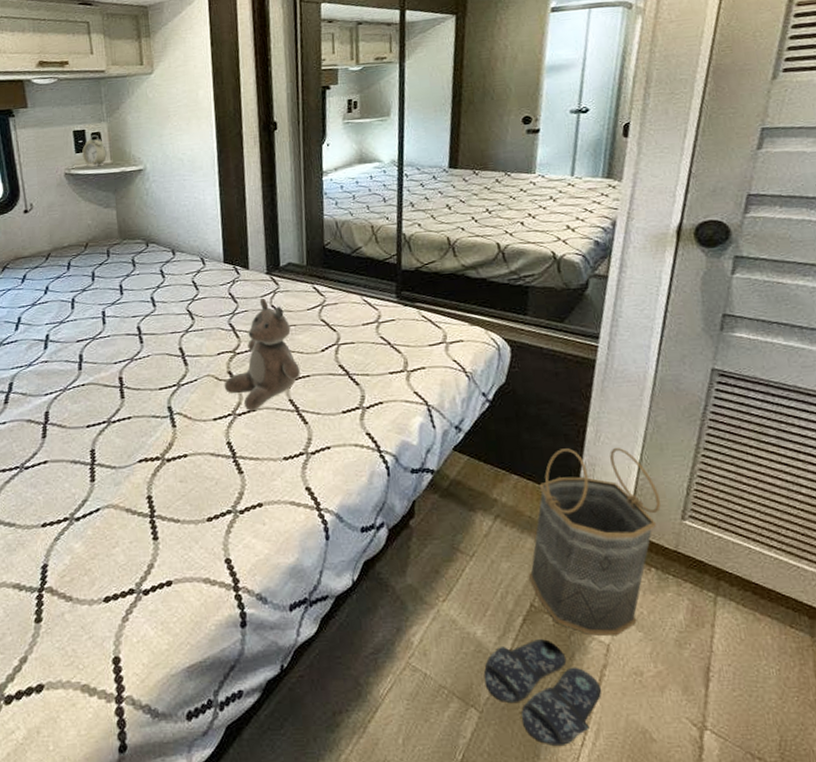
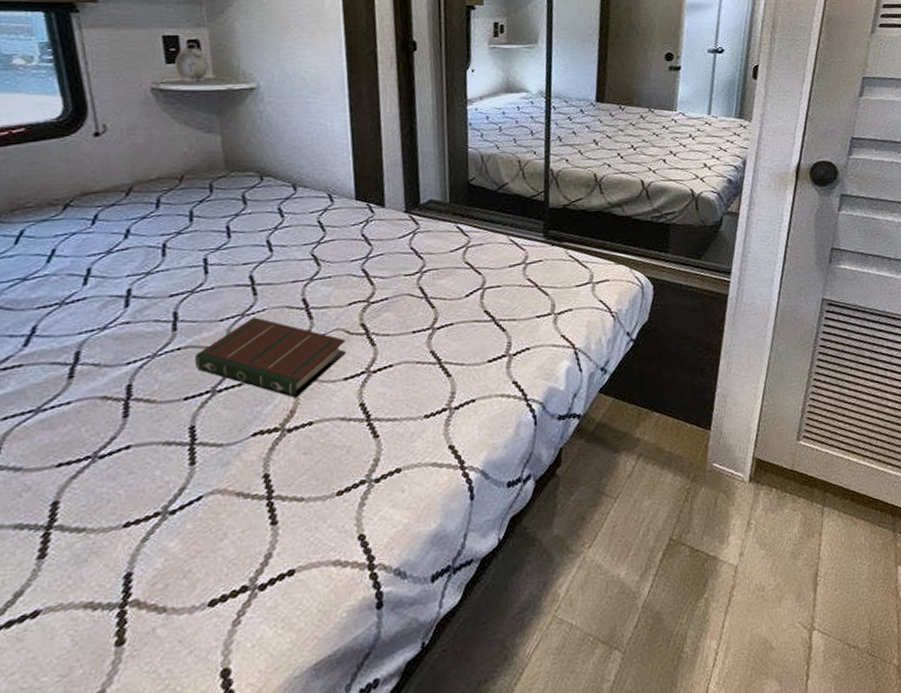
book: none [94,362,216,433] -> present [194,317,346,399]
stuffed animal: present [224,297,300,412] -> none [356,239,443,367]
slippers: present [484,639,602,746] -> none [627,570,731,672]
basket: present [529,448,661,636] -> none [668,378,780,560]

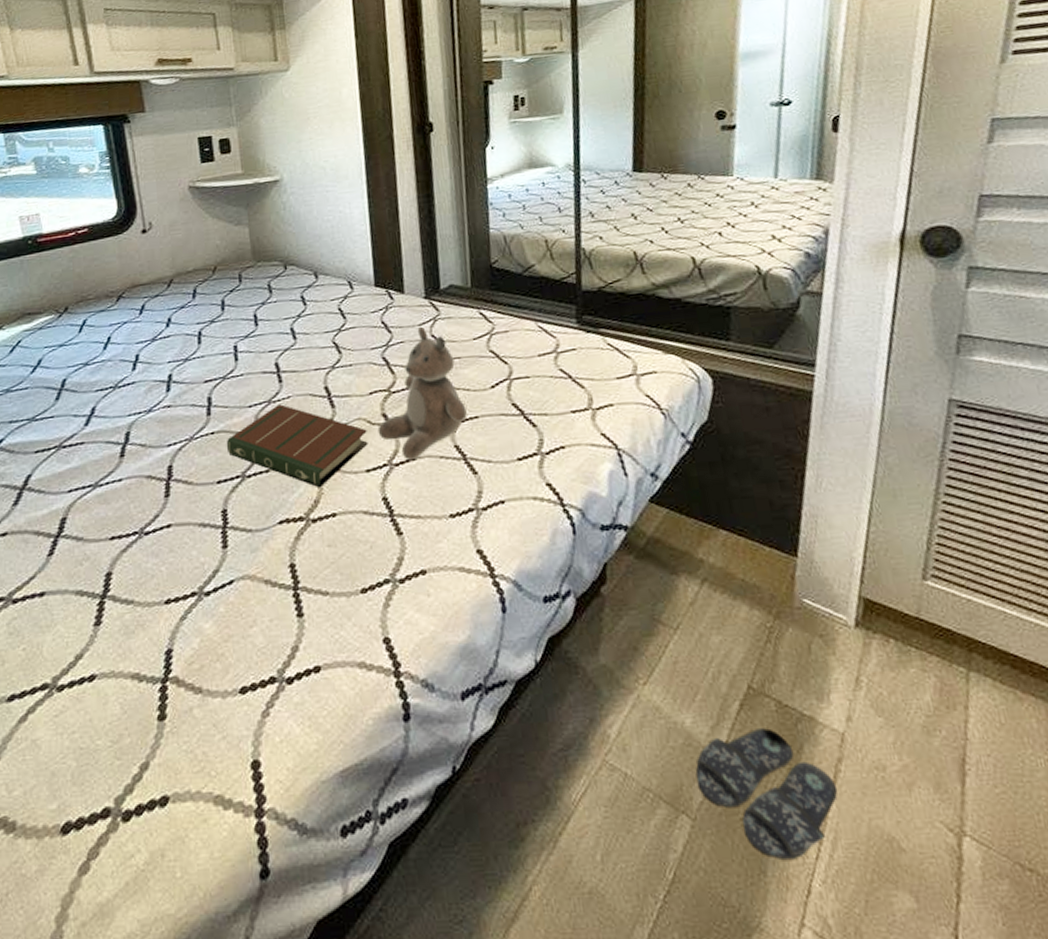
alarm clock: present [175,42,208,81] -> none [208,141,237,177]
stuffed animal: none [356,239,443,367] -> present [377,326,467,461]
slippers: none [627,570,731,672] -> present [695,728,838,859]

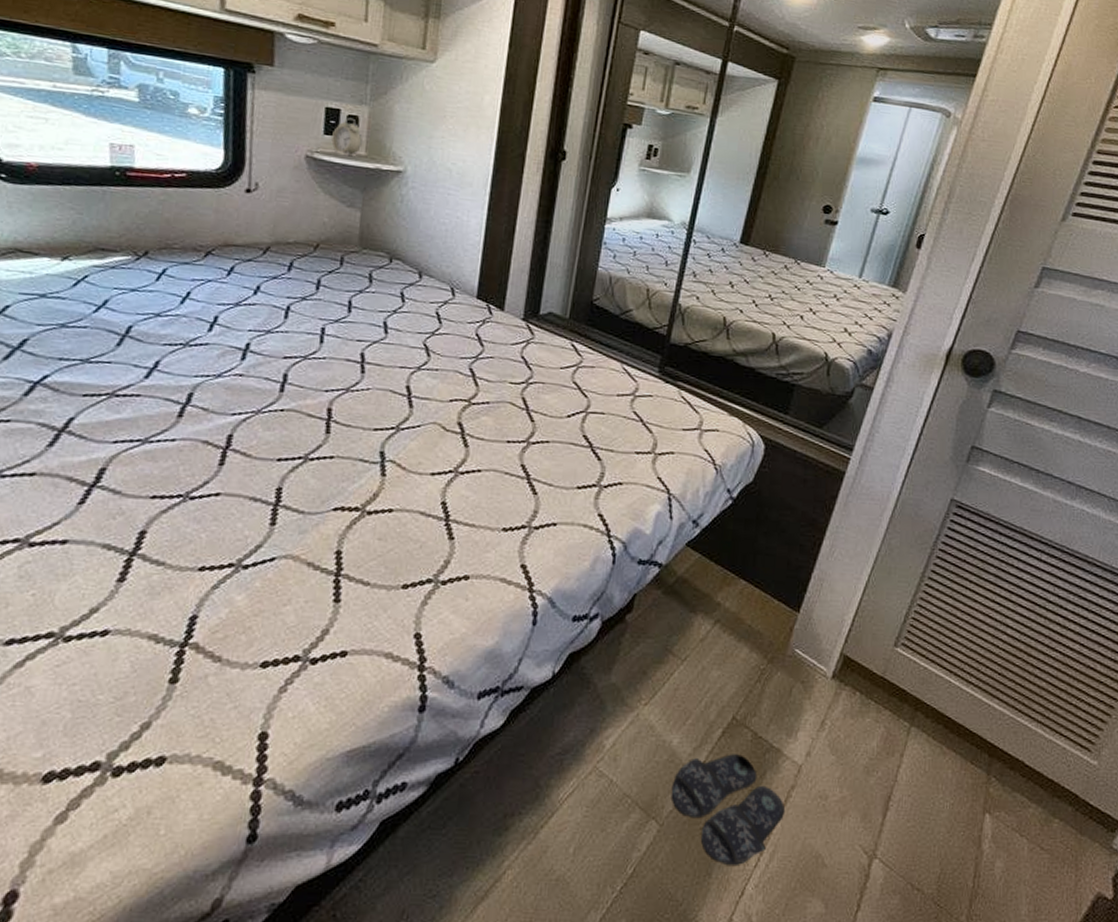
alarm clock: none [208,141,237,177] -> present [331,117,362,155]
book: present [226,404,368,488] -> none [293,394,440,483]
stuffed animal: present [377,326,467,461] -> none [450,345,540,472]

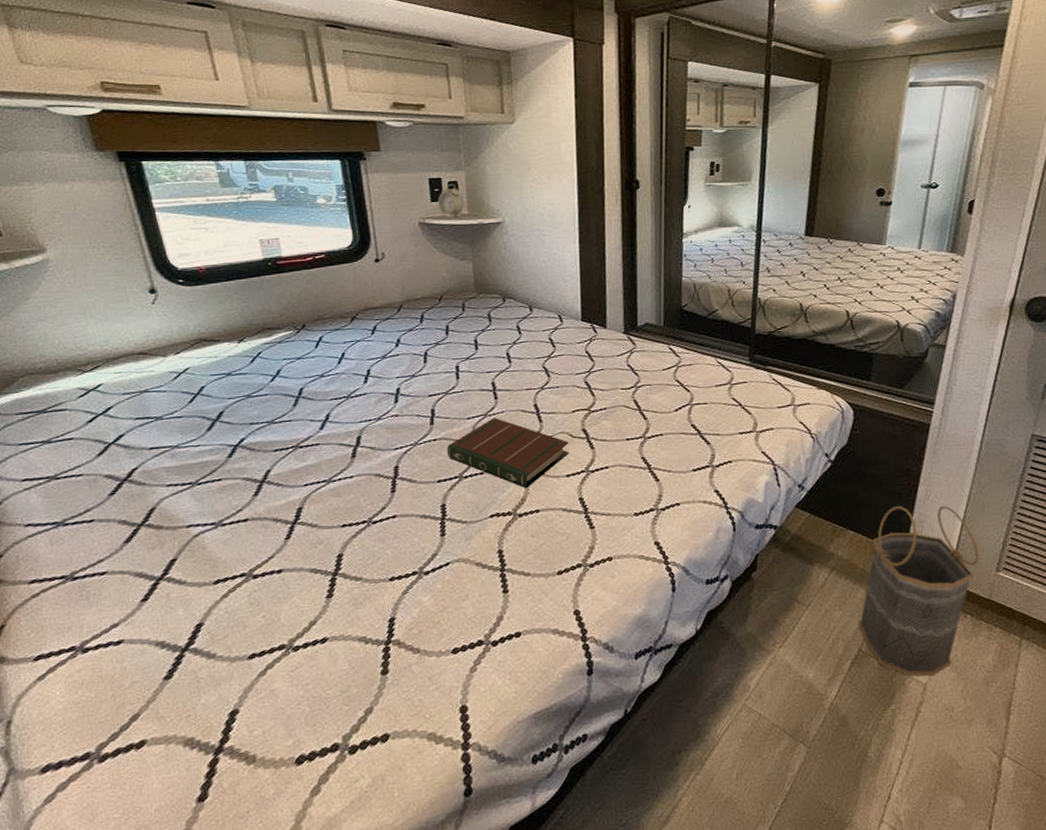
book: none [293,394,440,483] -> present [446,418,569,489]
slippers: present [671,754,786,865] -> none [813,680,918,775]
basket: none [737,559,878,758] -> present [859,506,979,677]

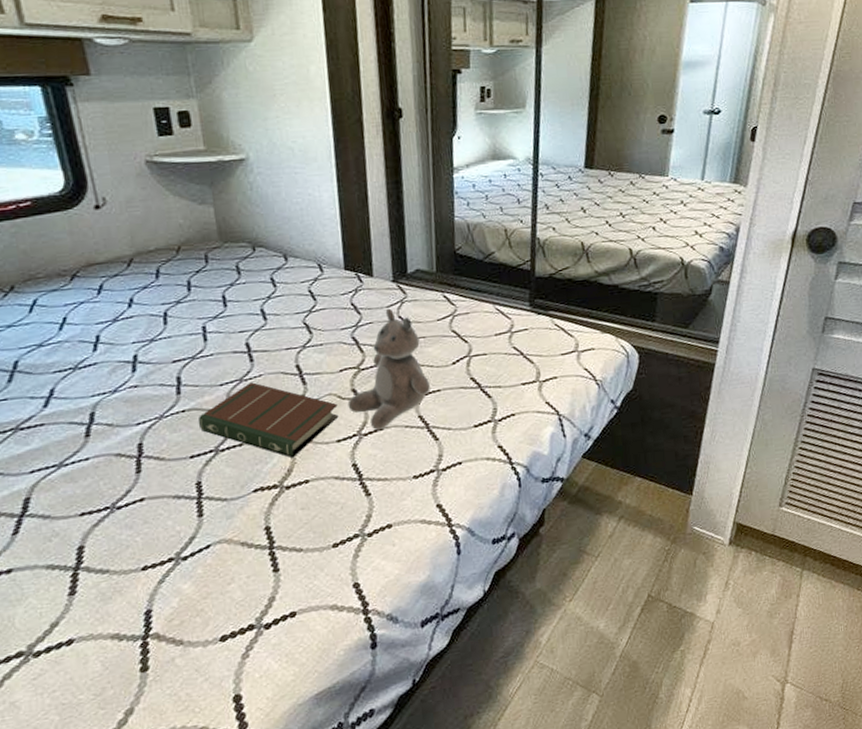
alarm clock: present [438,183,464,216] -> none [166,114,199,153]
stuffed animal: none [578,356,653,469] -> present [347,308,430,431]
basket: present [859,506,979,677] -> none [648,445,763,617]

